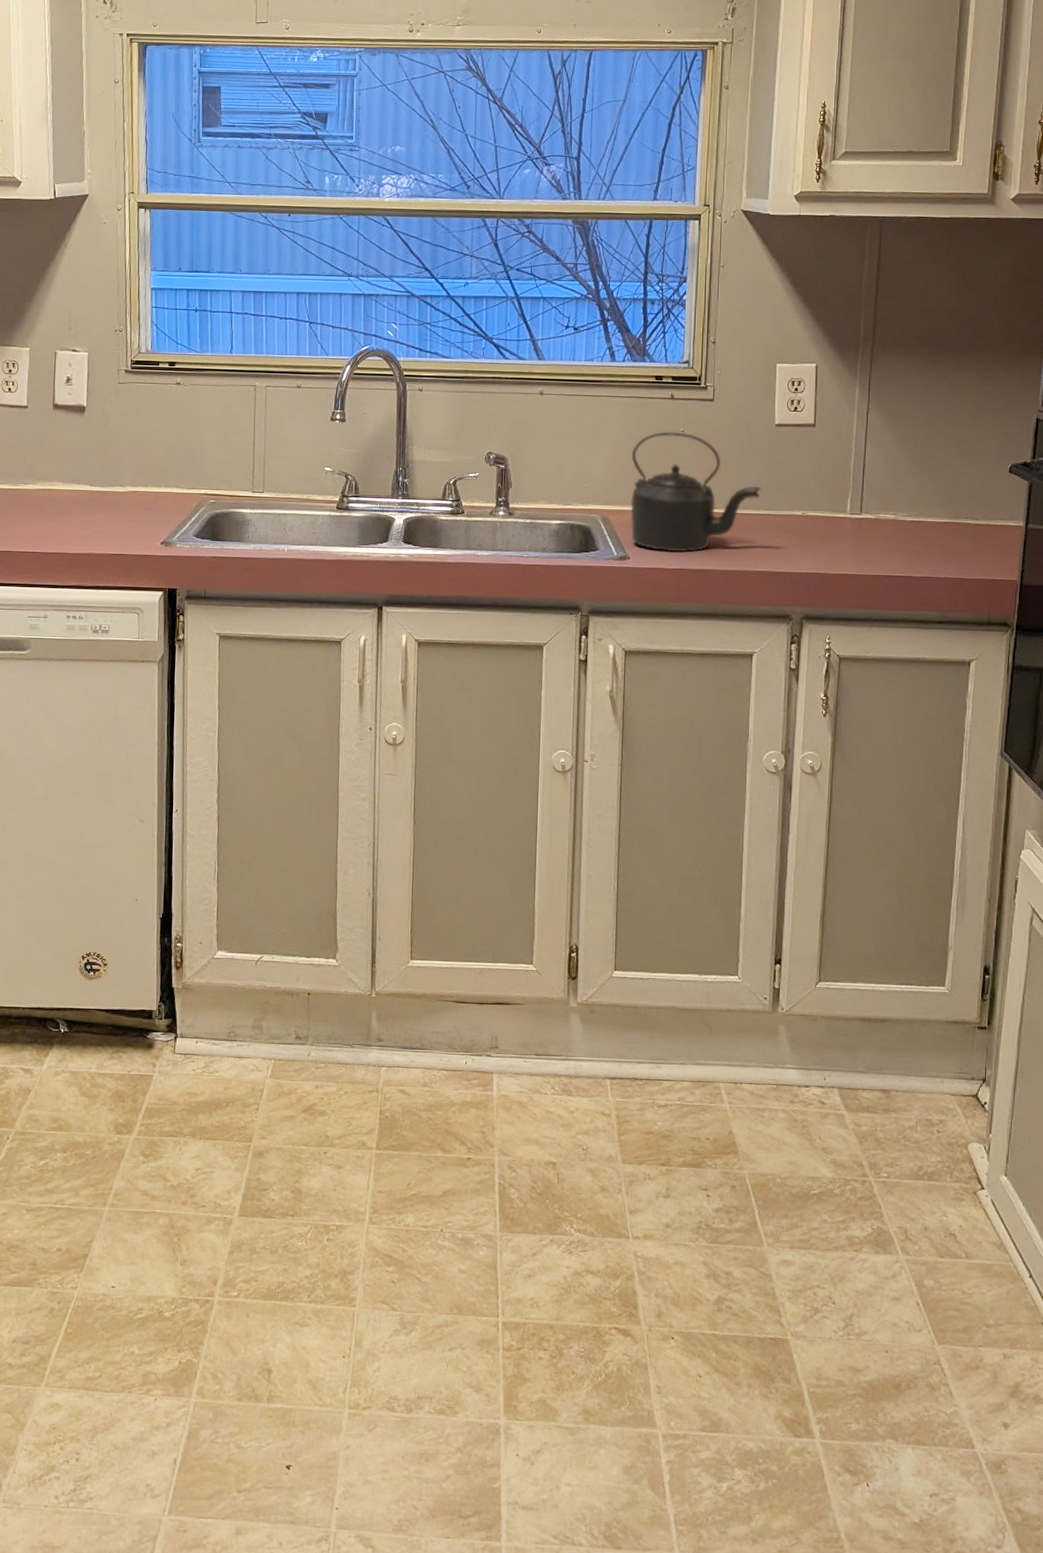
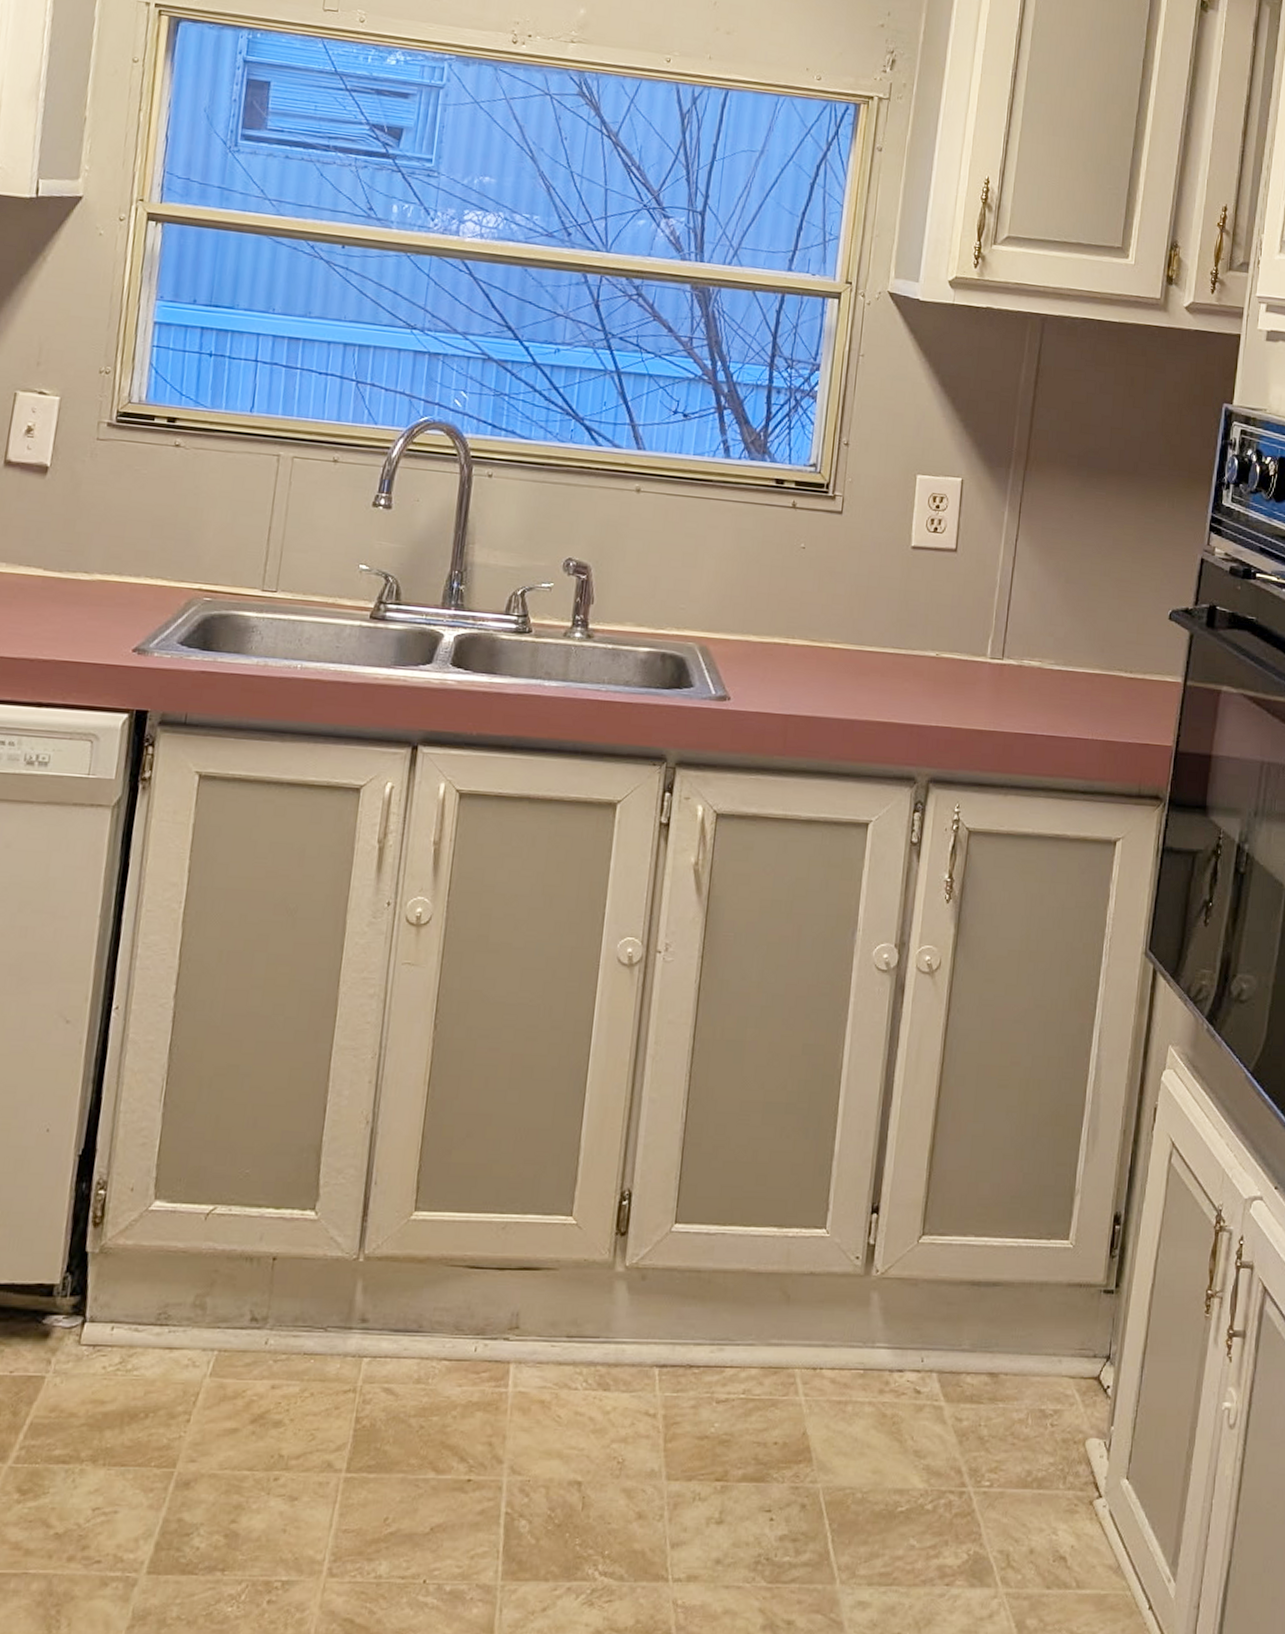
kettle: present [630,431,761,552] -> none [734,546,891,695]

